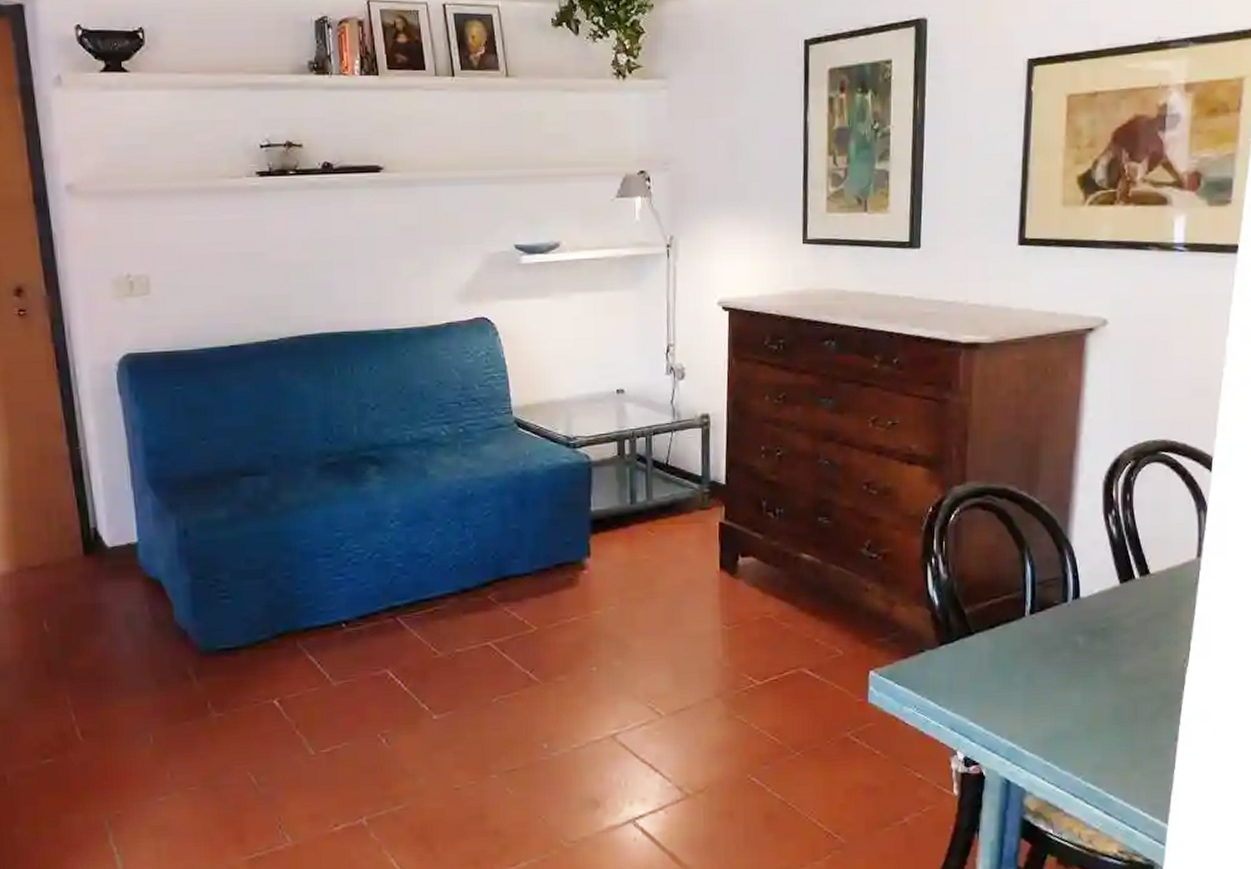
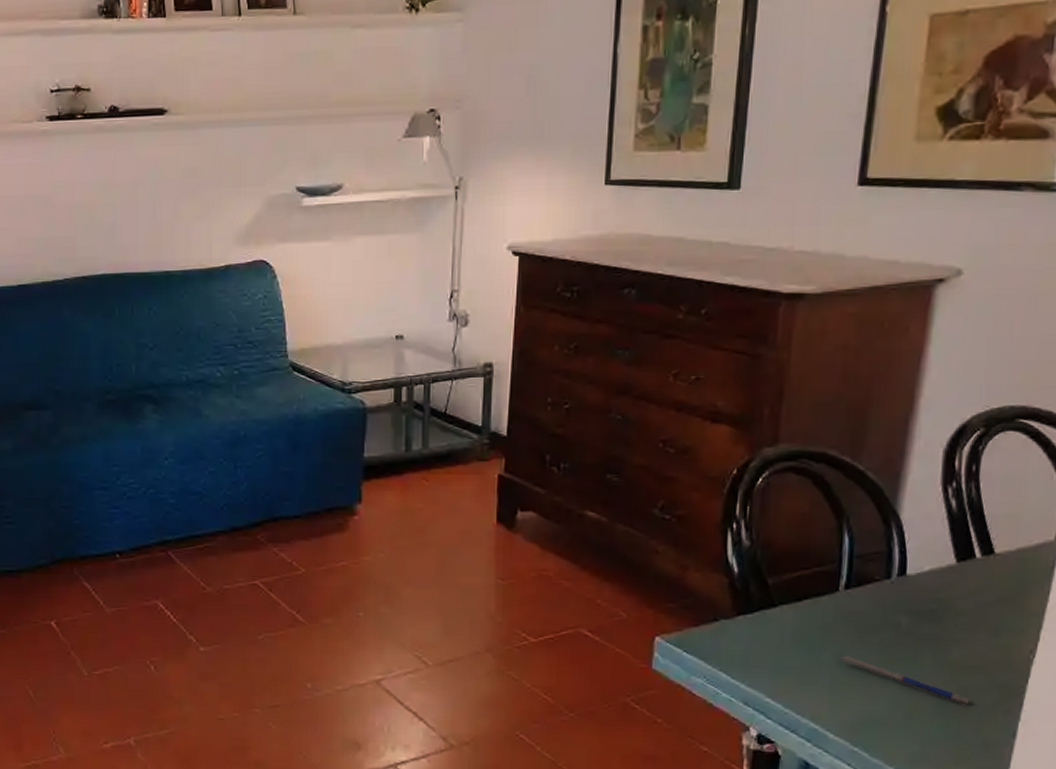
pen: none [1030,675,1139,715] -> present [840,655,970,705]

